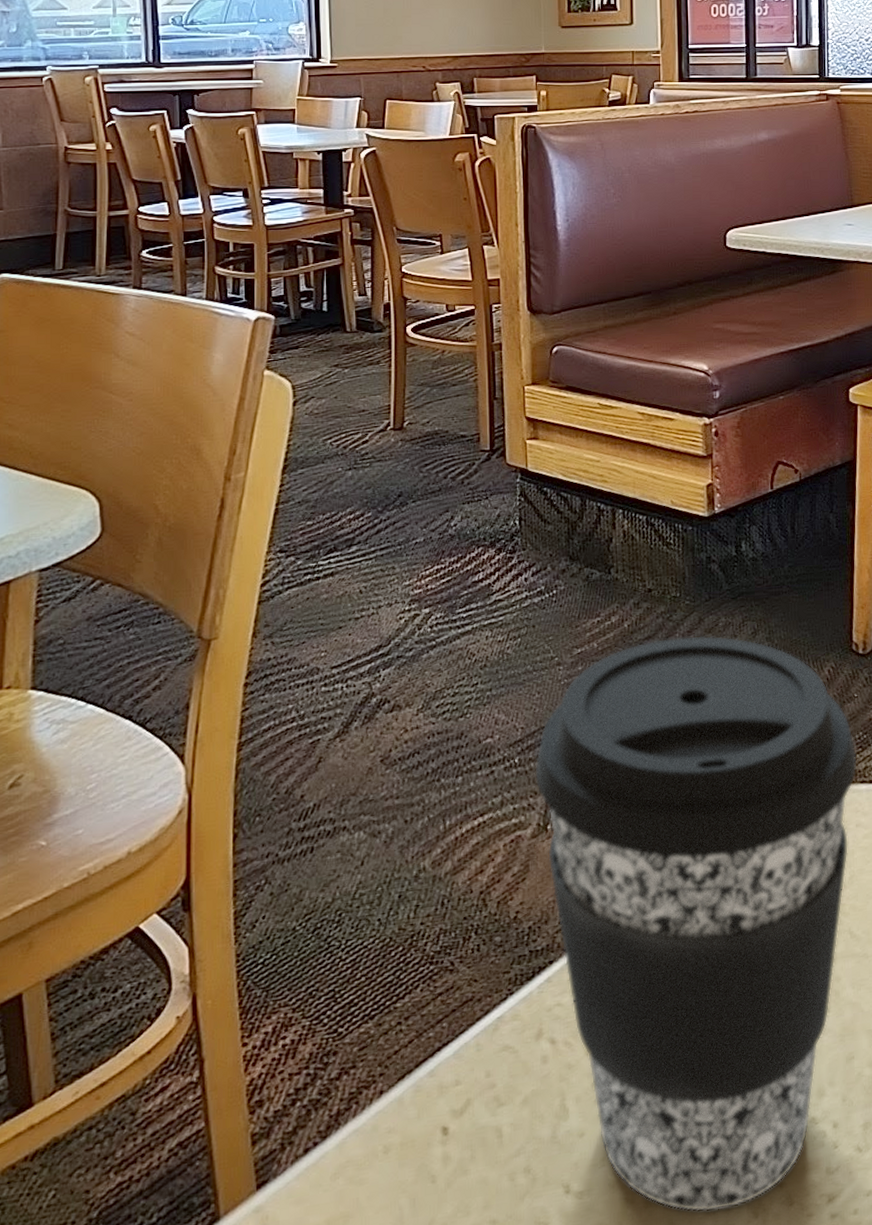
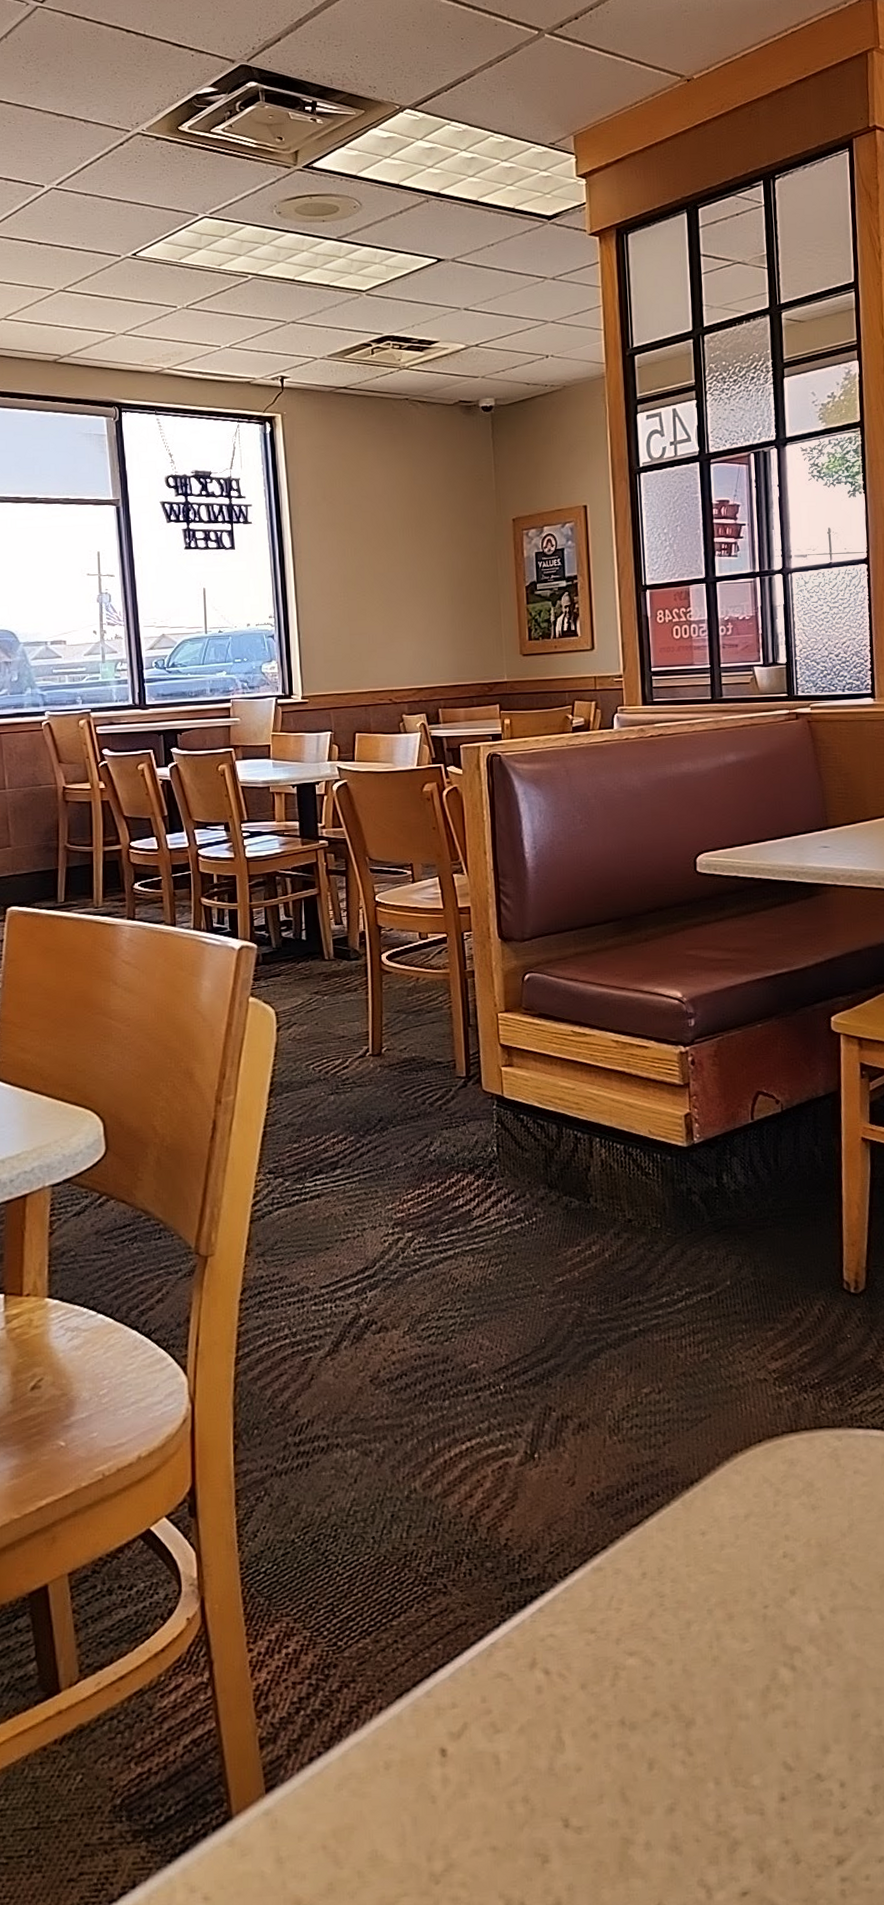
coffee cup: present [534,635,858,1212] -> none [519,1268,854,1861]

